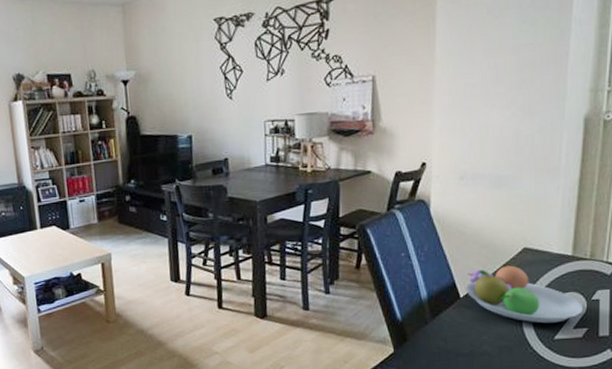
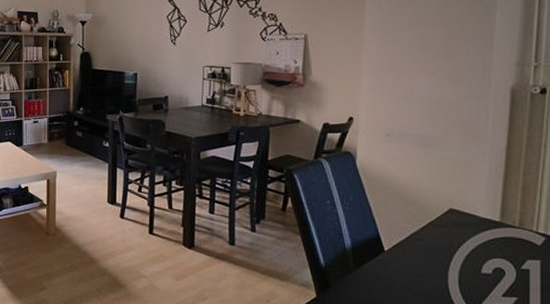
fruit bowl: present [465,264,584,324] -> none [390,223,513,288]

